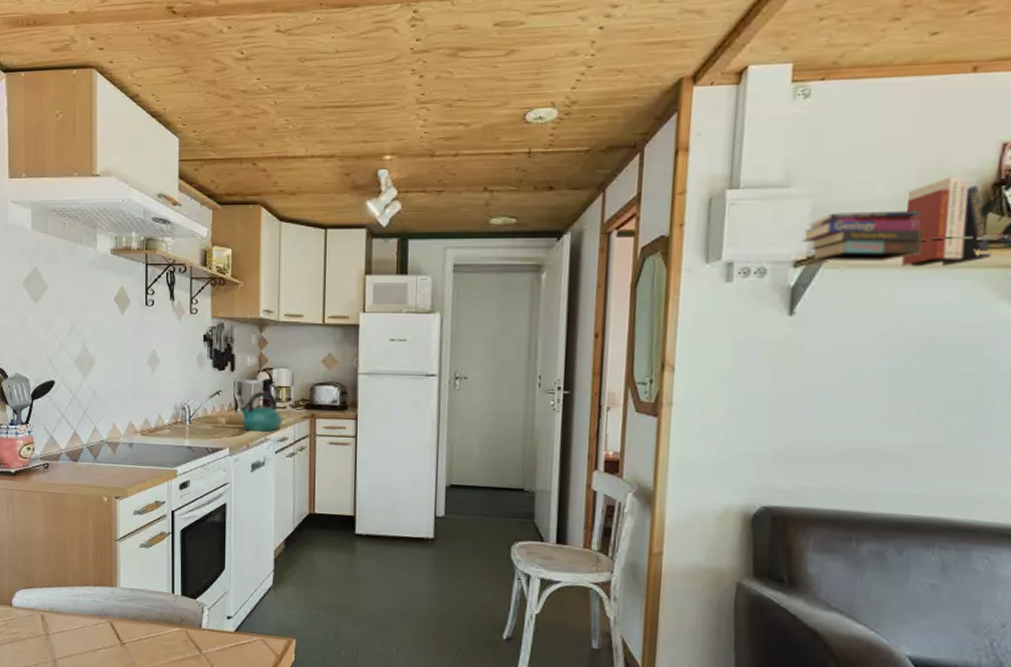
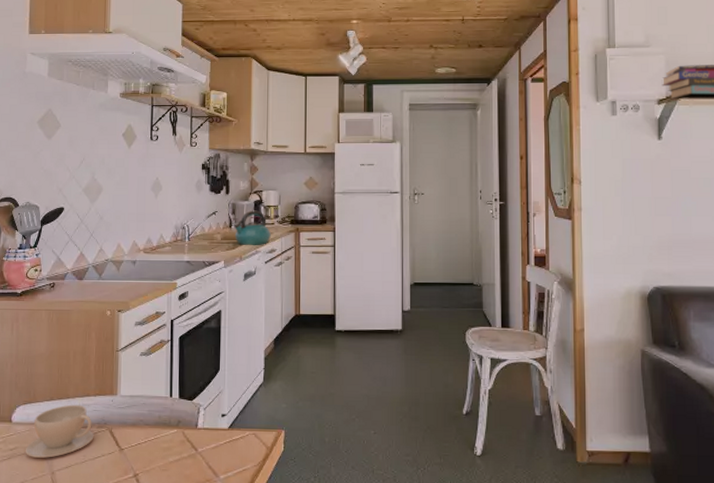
teacup: none [26,593,95,645] -> present [25,404,94,458]

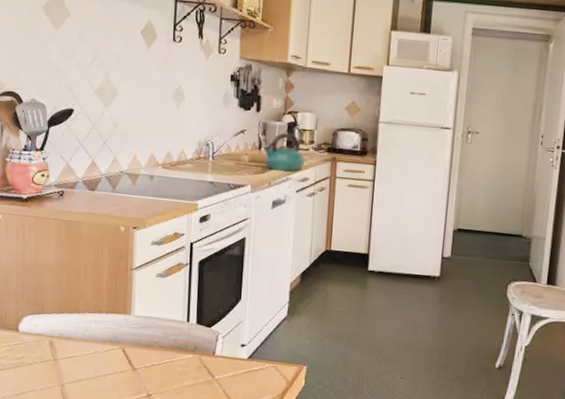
teacup: present [25,404,94,458] -> none [33,319,106,370]

